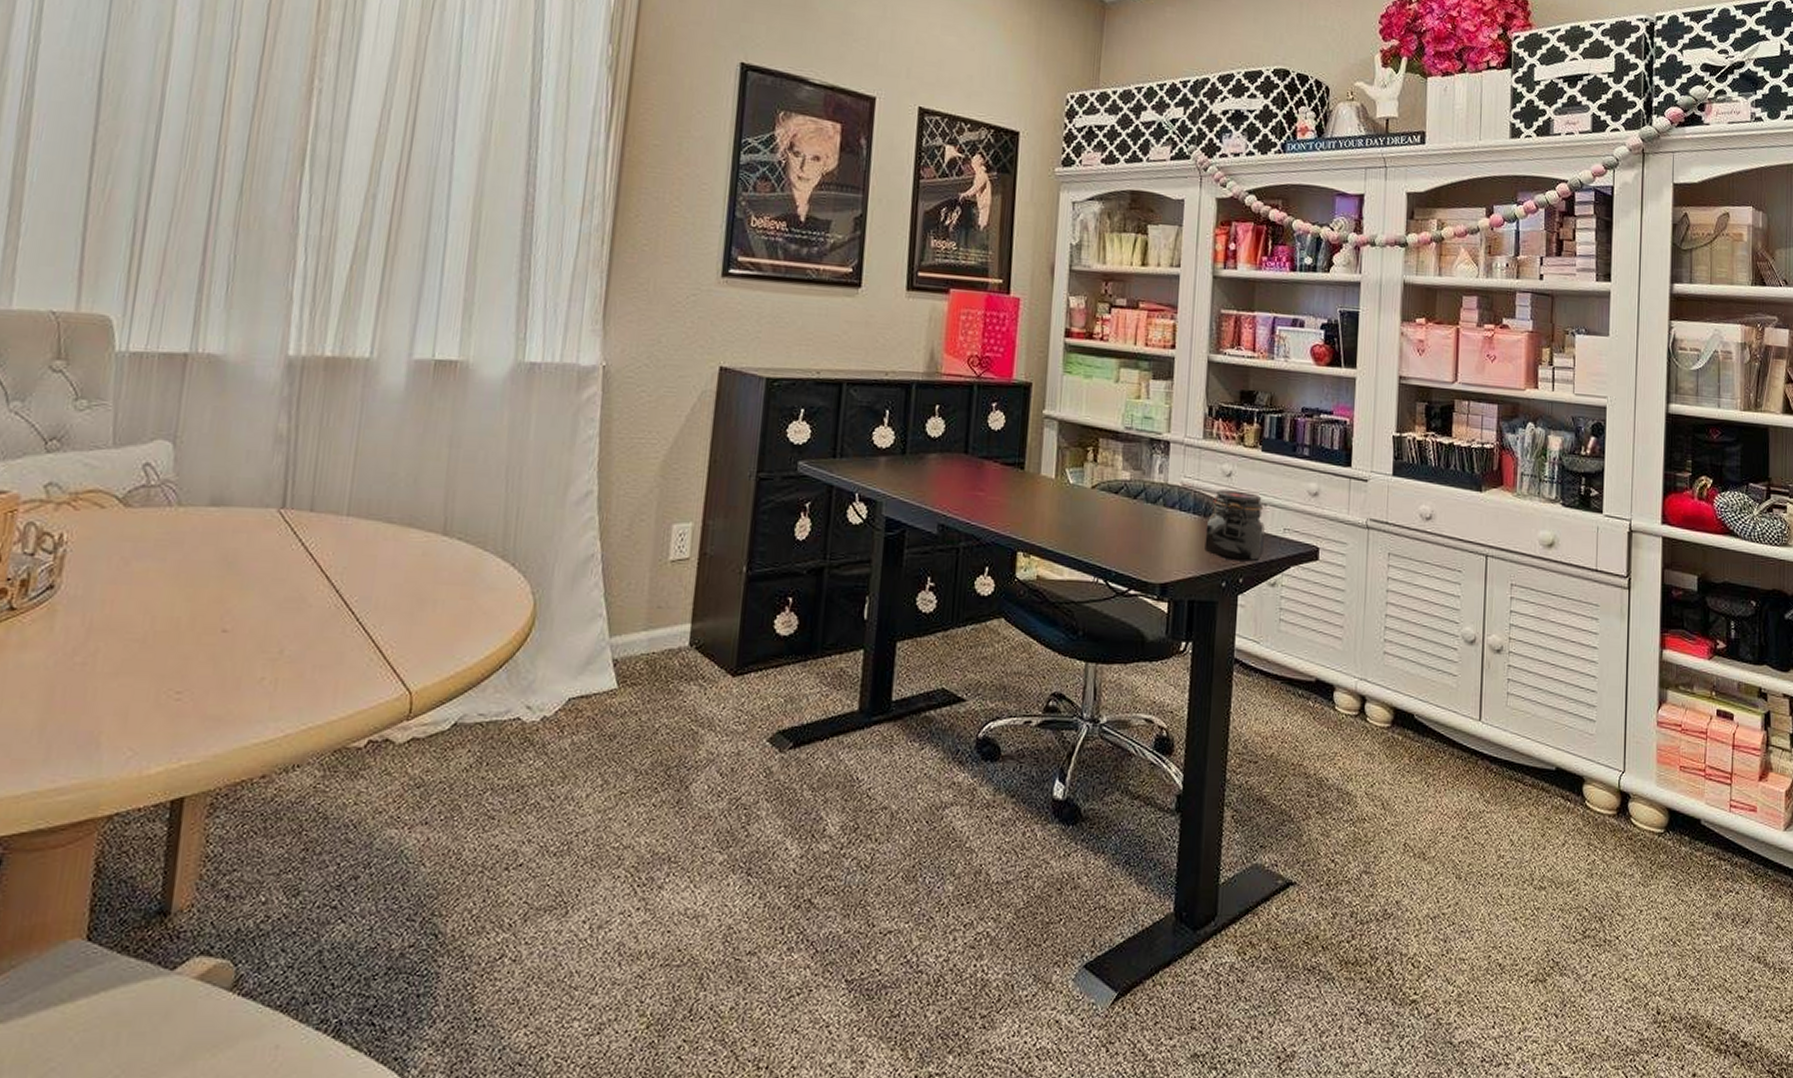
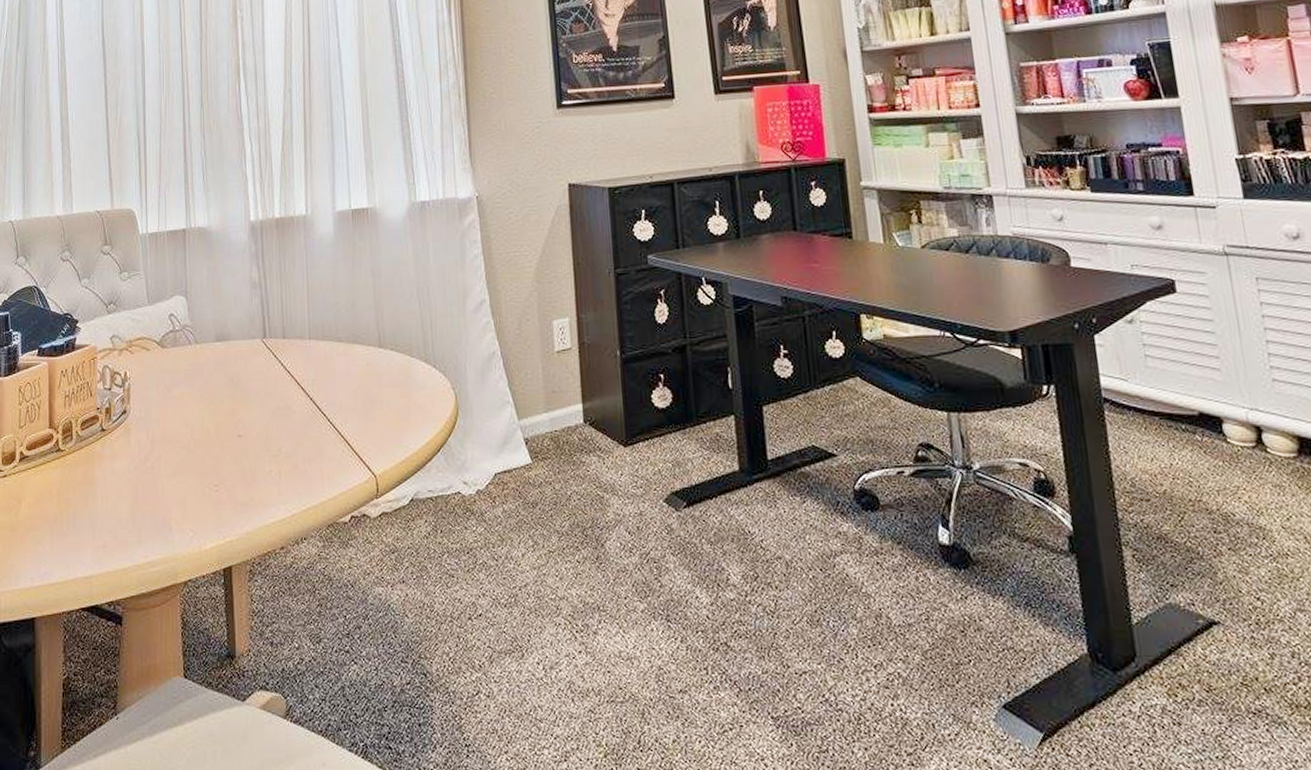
jar: present [1204,489,1266,562] -> none [1046,233,1113,302]

